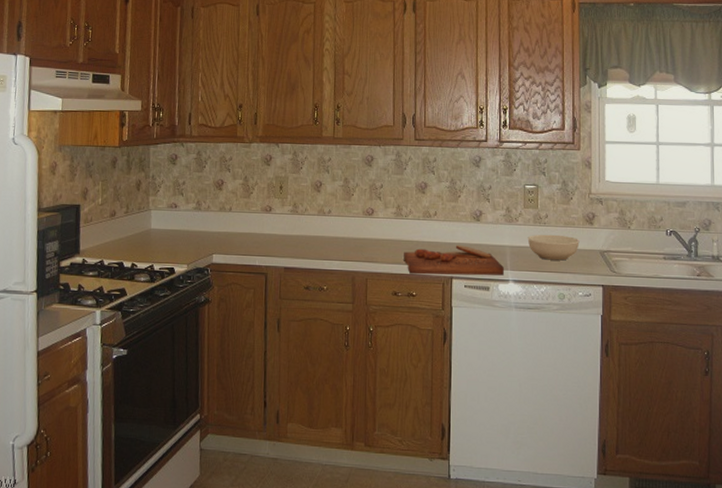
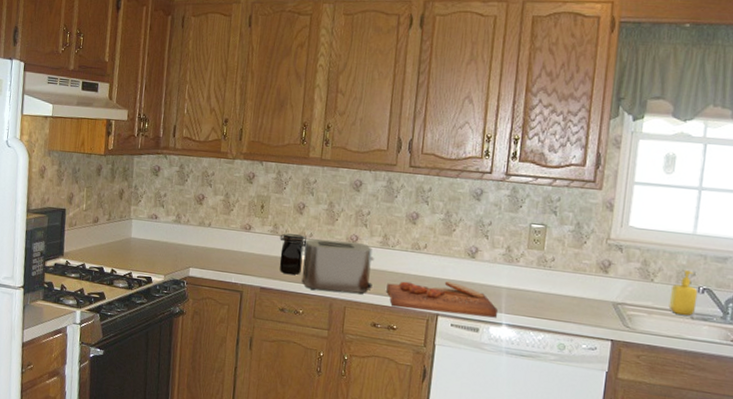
jar: none [300,211,325,253] -> present [279,233,306,275]
toaster: none [323,215,390,267] -> present [301,239,374,296]
bowl: present [527,234,580,261] -> none [527,278,590,309]
soap dispenser: none [645,215,667,256] -> present [668,269,698,316]

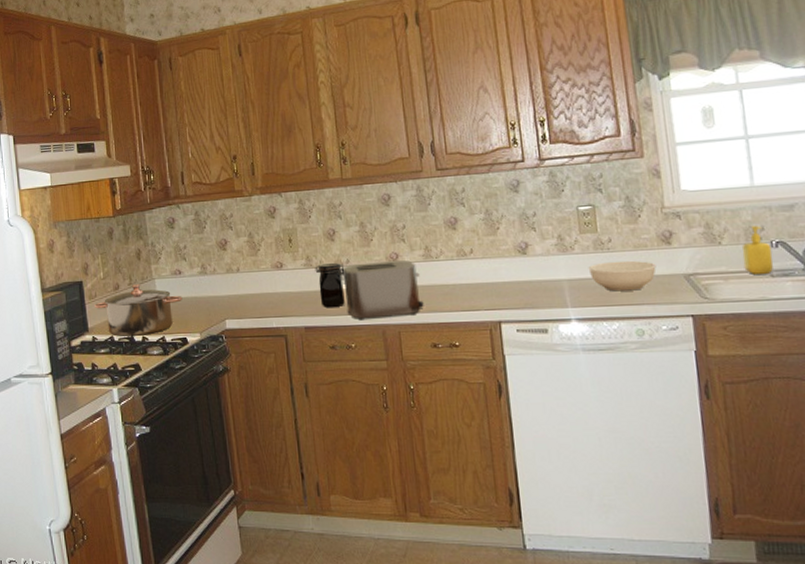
cooking pot: none [73,220,155,268] -> present [95,284,183,337]
cutting board: present [386,281,499,318] -> none [439,284,565,322]
bowl: none [527,278,590,309] -> present [588,260,657,292]

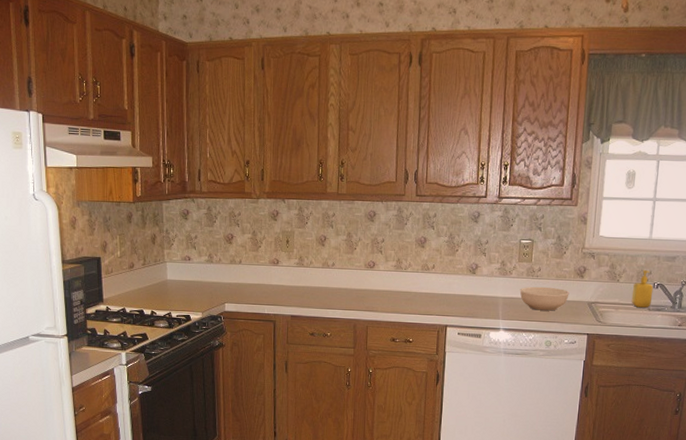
cooking pot: present [95,284,183,337] -> none [110,265,190,310]
jar: present [315,262,346,308] -> none [305,264,329,302]
toaster: present [342,260,424,321] -> none [327,267,390,315]

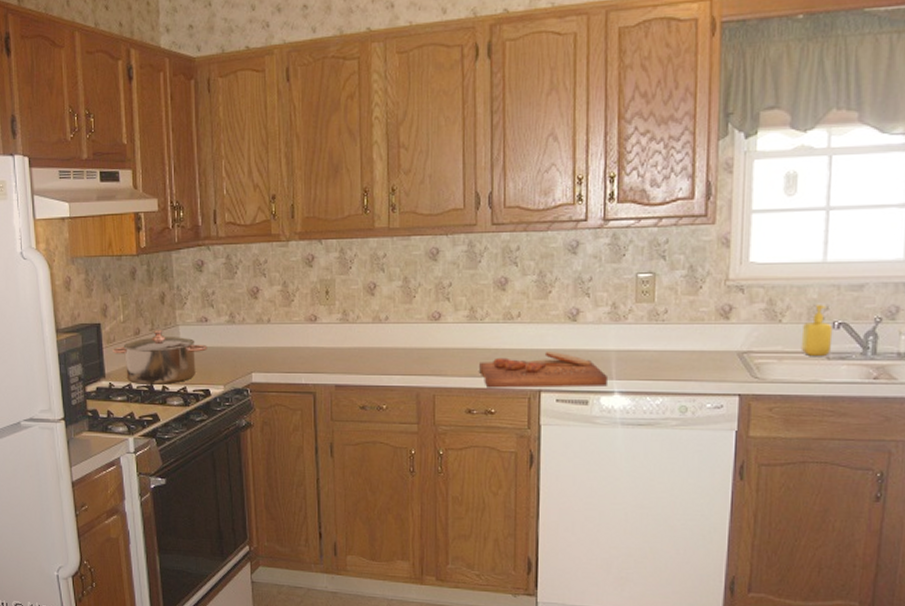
cooking pot: none [110,265,190,310] -> present [113,330,208,385]
cutting board: none [402,296,497,325] -> present [479,352,609,389]
bowl: present [519,286,570,311] -> none [639,334,710,366]

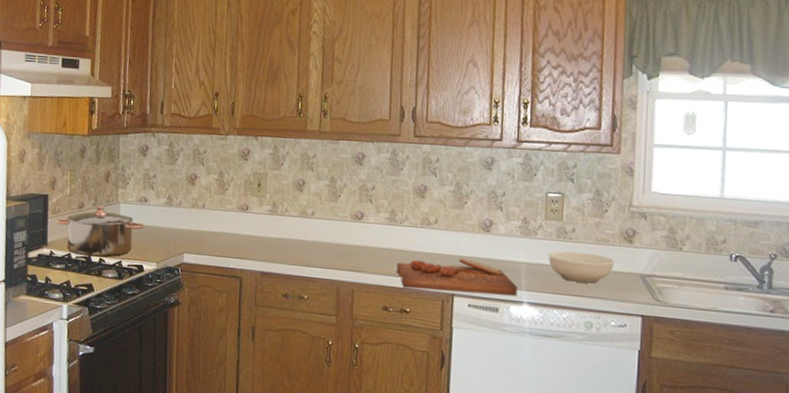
bowl: none [639,334,710,366] -> present [548,251,615,284]
soap dispenser: present [800,303,833,356] -> none [700,236,731,286]

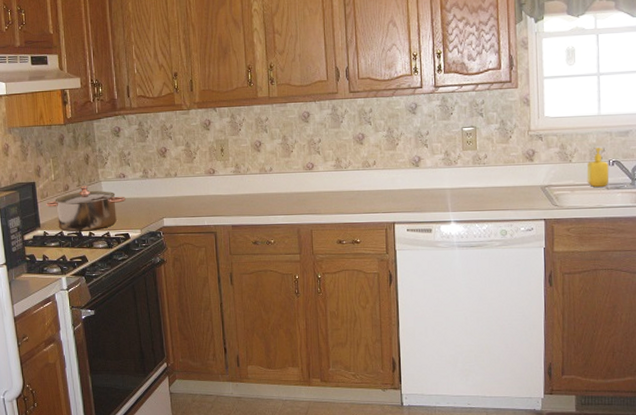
cutting board: present [397,258,519,296] -> none [346,191,446,223]
bowl: present [548,251,615,284] -> none [467,173,520,199]
soap dispenser: none [700,236,731,286] -> present [586,147,610,187]

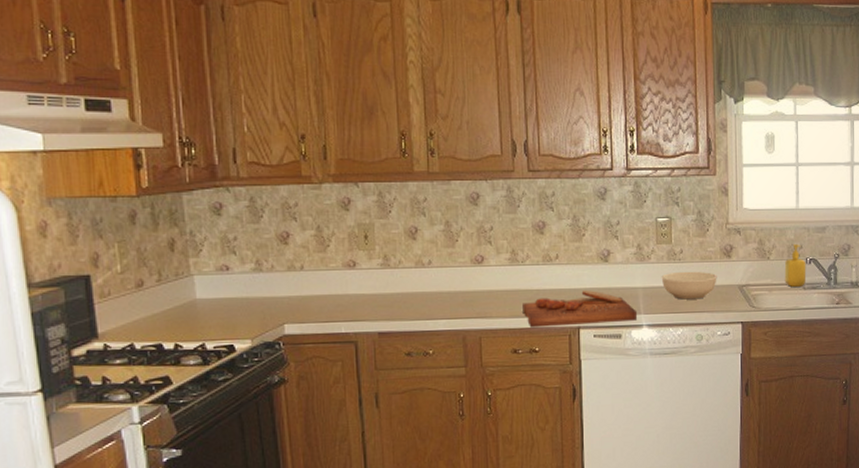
cooking pot: present [46,186,126,232] -> none [107,281,230,344]
cutting board: none [346,191,446,223] -> present [522,290,638,328]
bowl: none [467,173,520,199] -> present [661,271,717,300]

